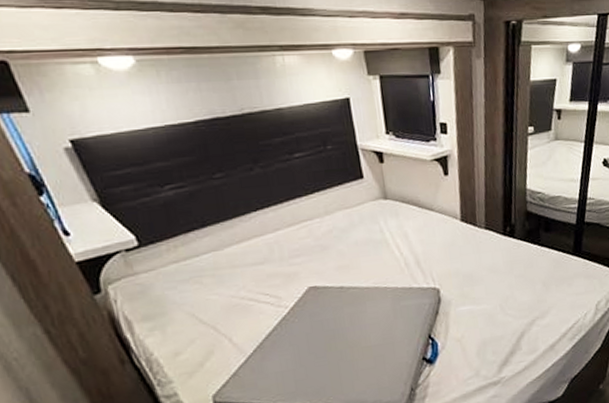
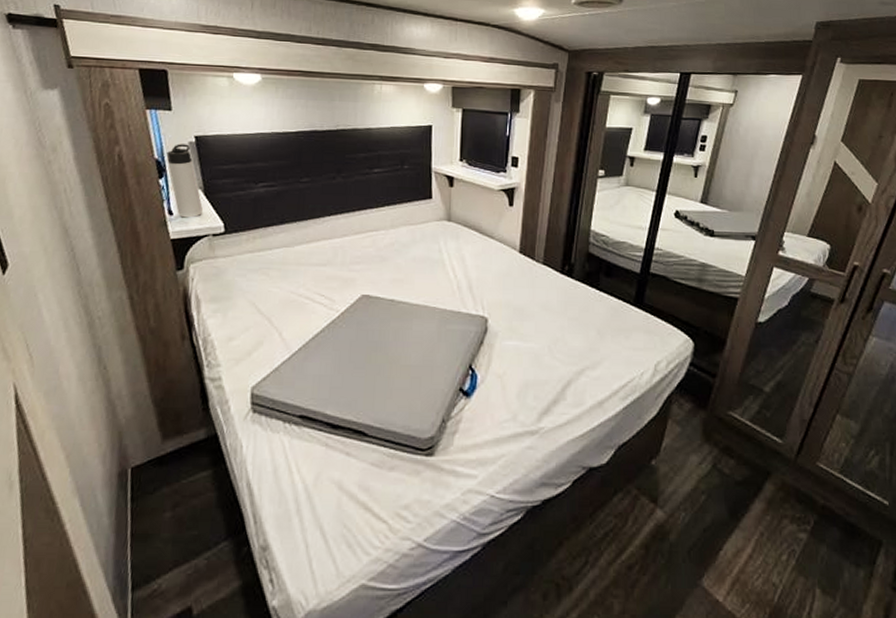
thermos bottle: none [39,151,106,237] -> present [166,144,203,218]

